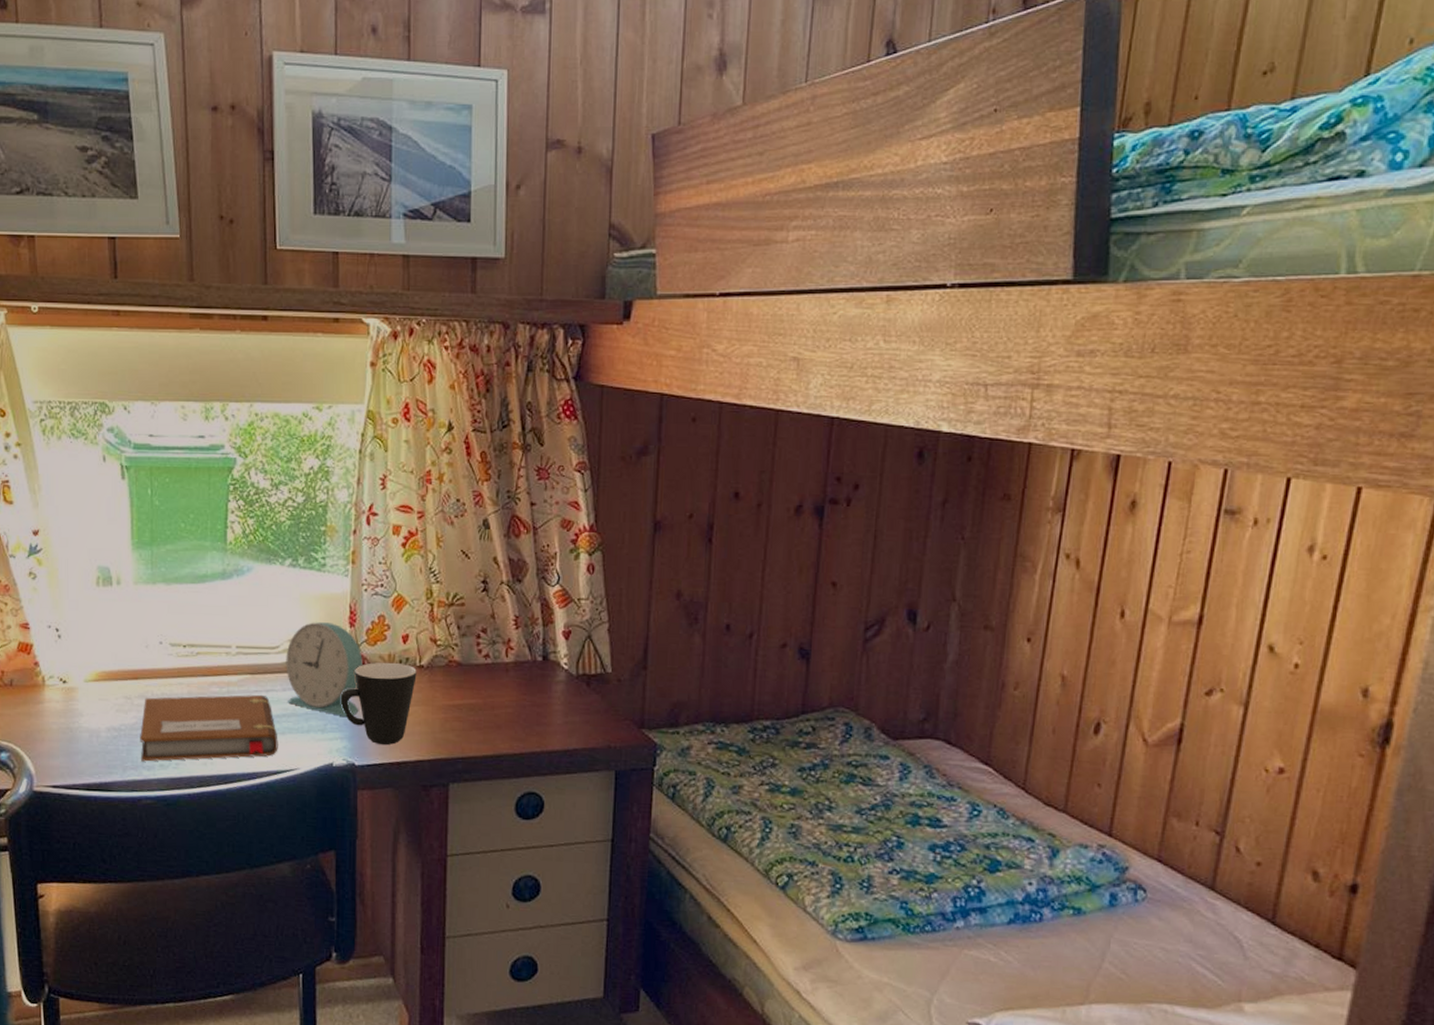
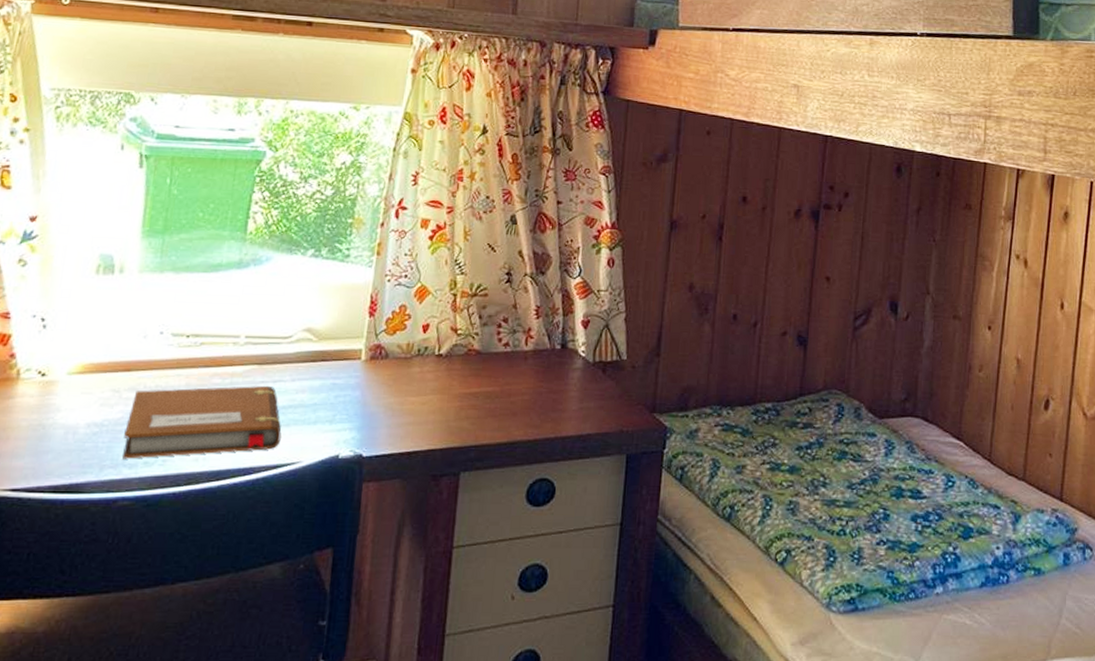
alarm clock: present [286,622,363,716] -> none [296,312,380,406]
mug: present [340,662,417,746] -> none [352,351,435,435]

